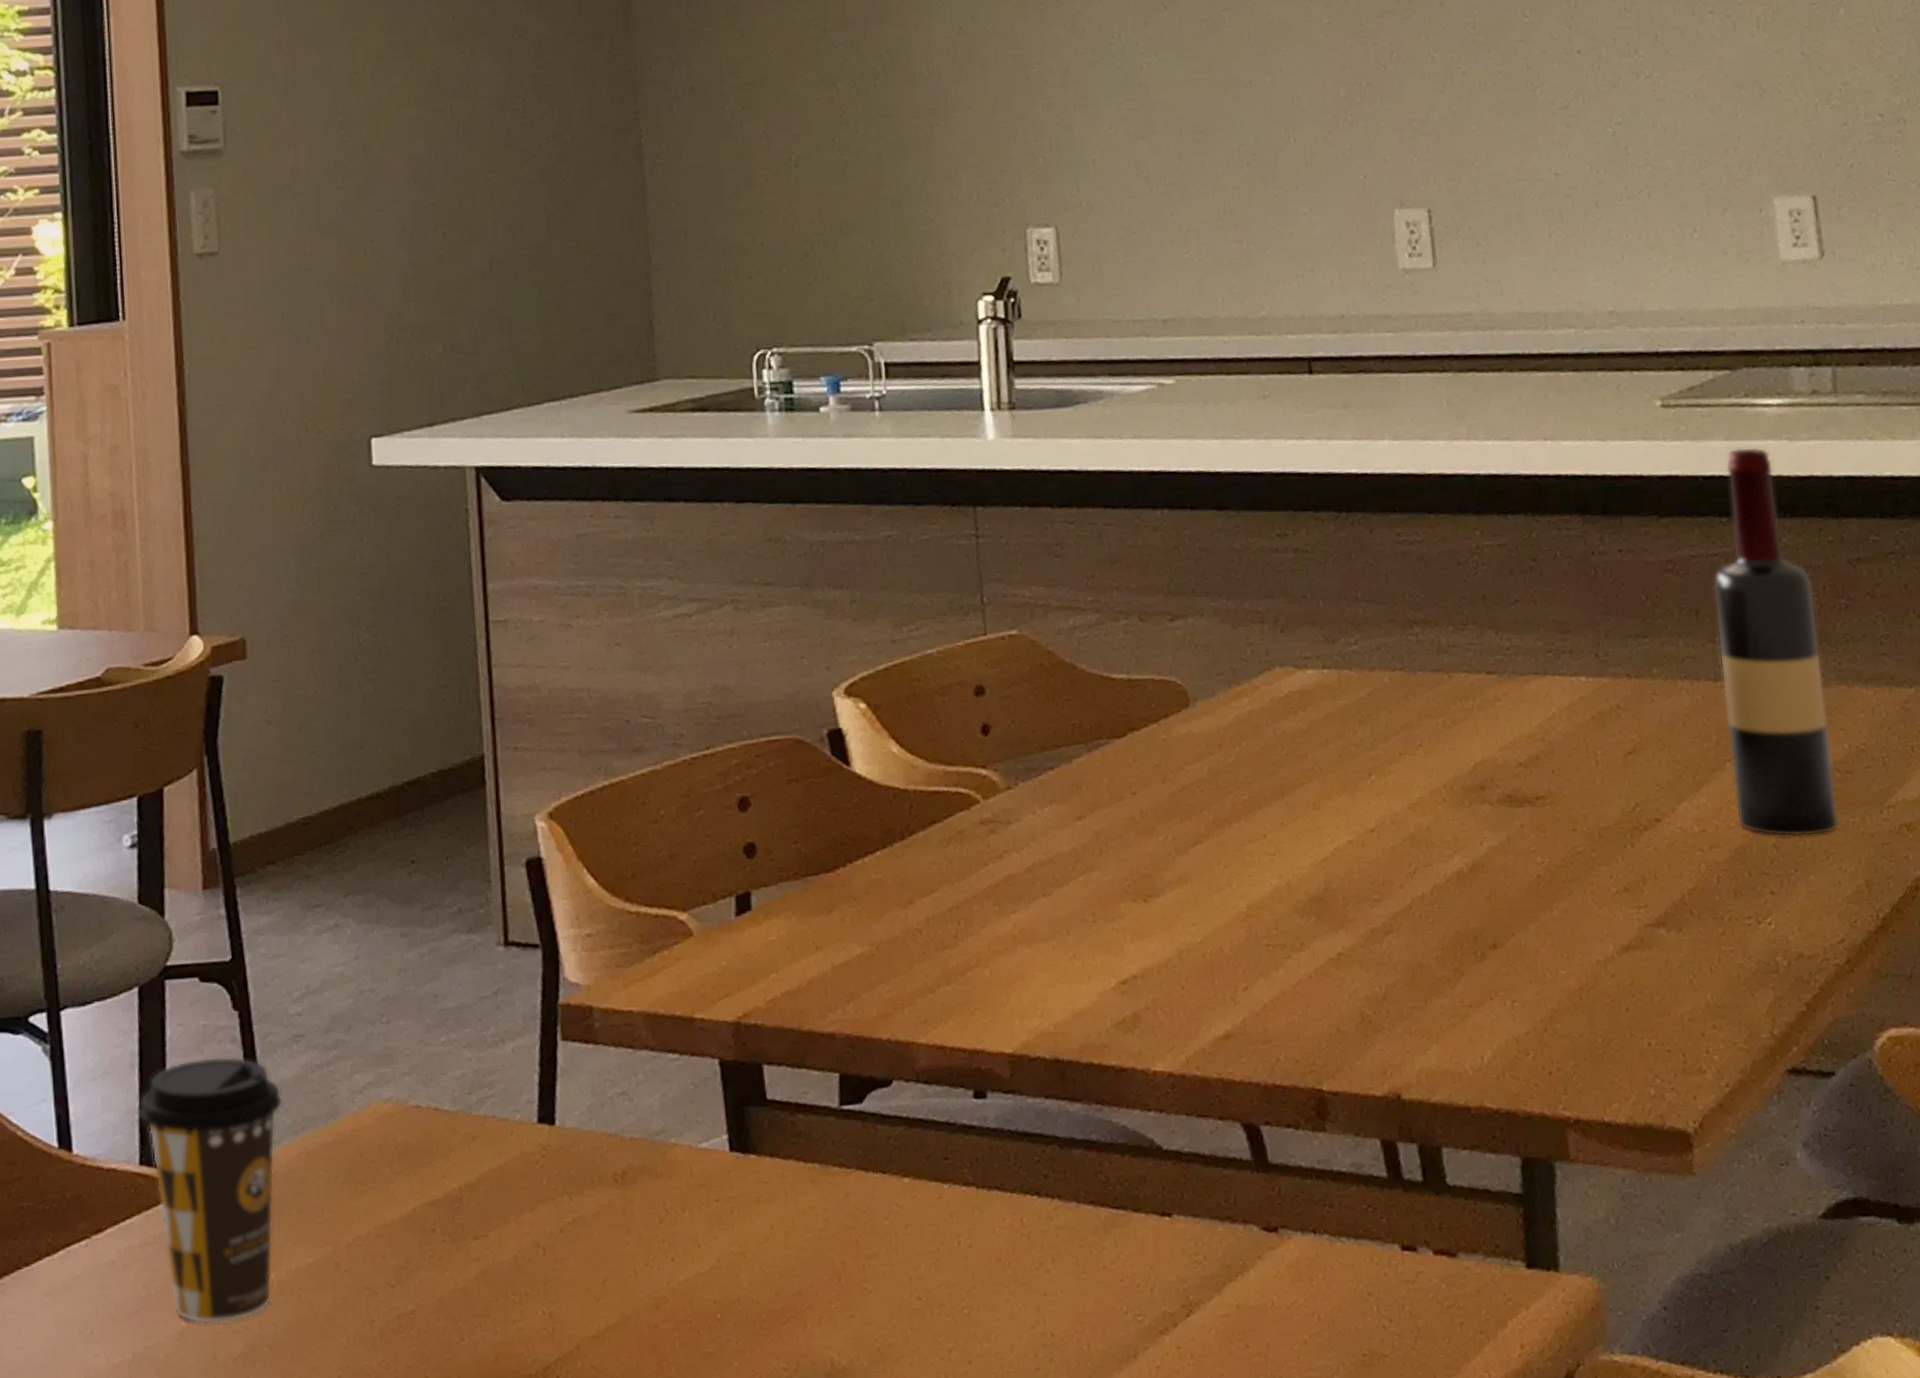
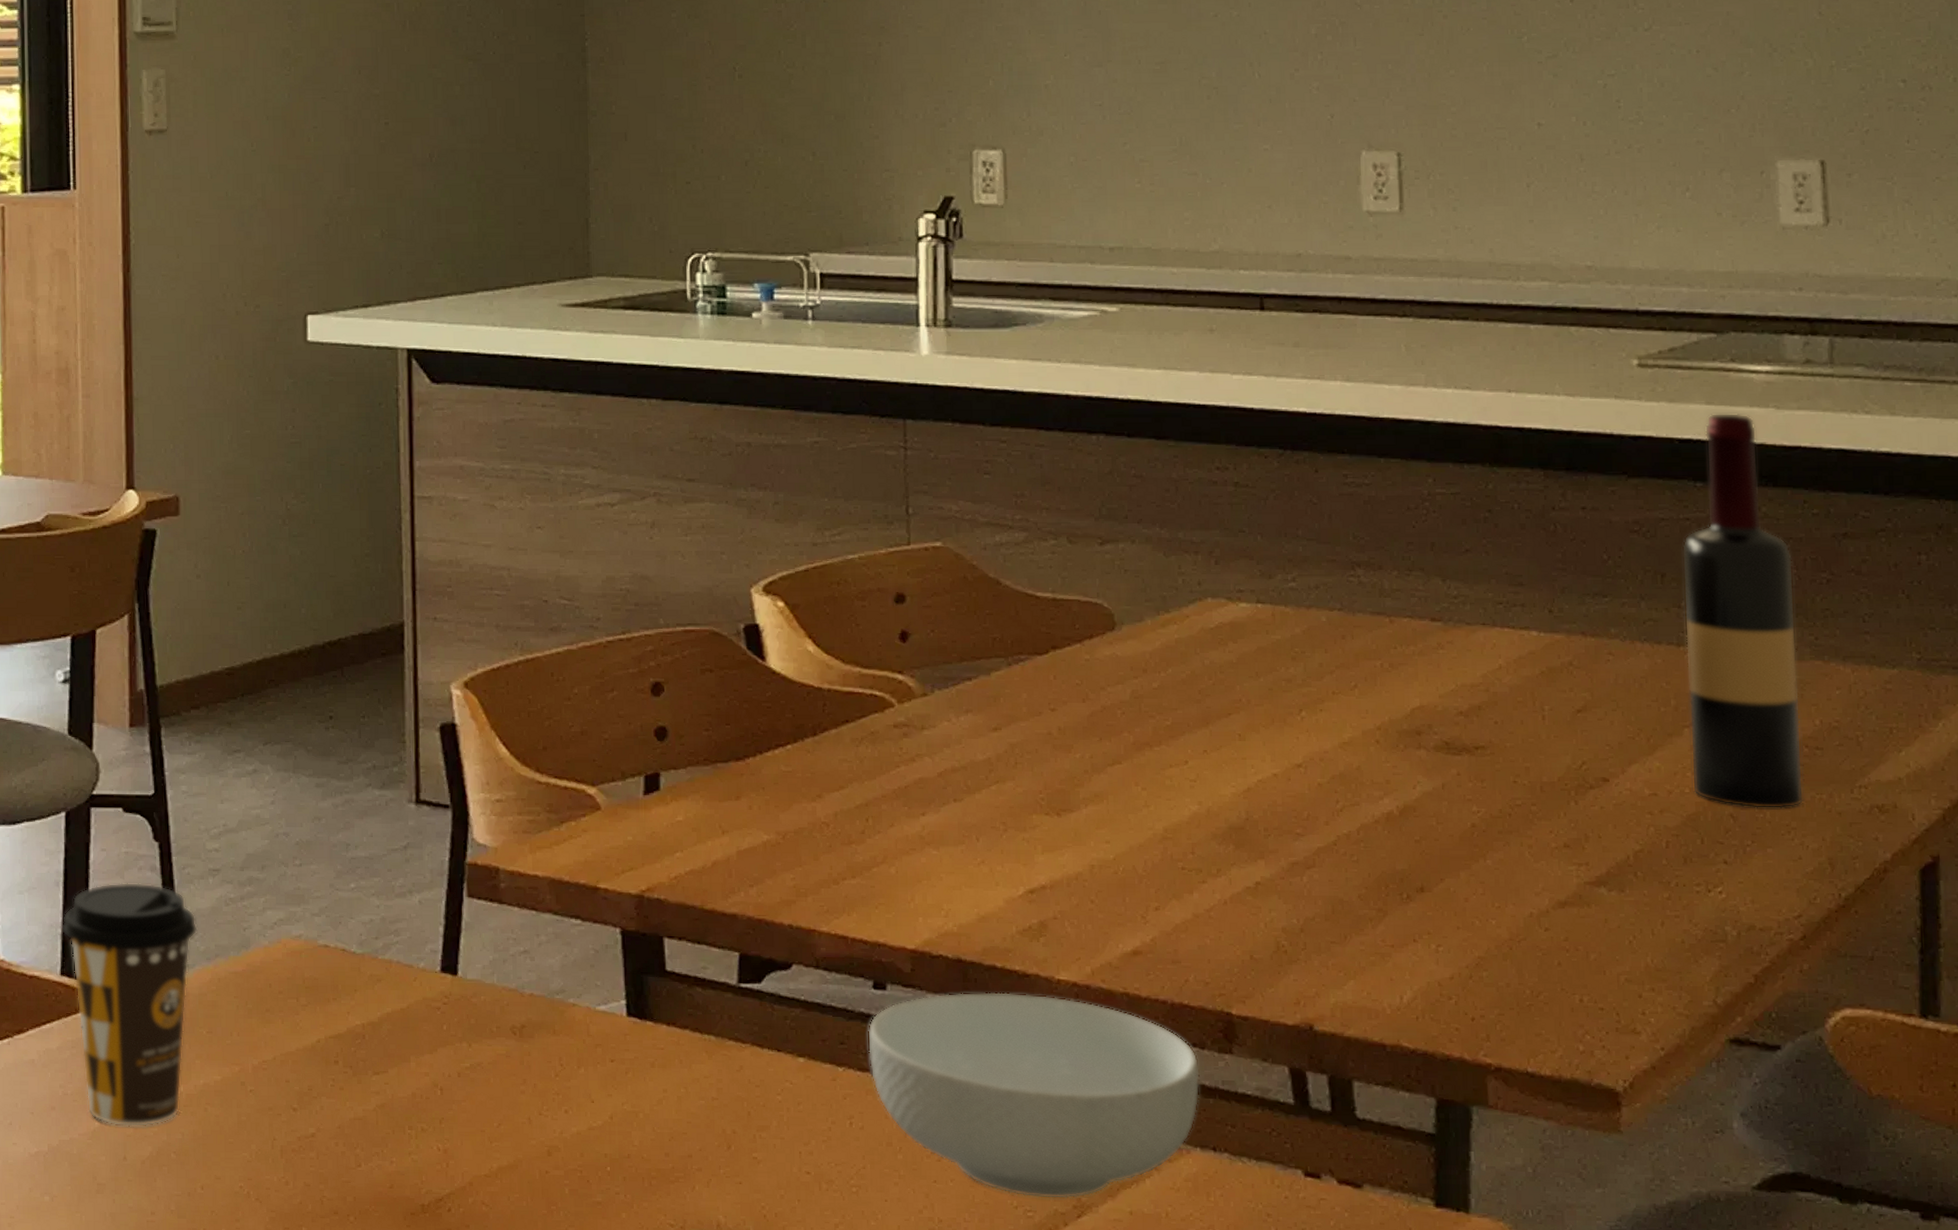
cereal bowl: none [970,1088,1297,1301] -> present [867,992,1200,1200]

